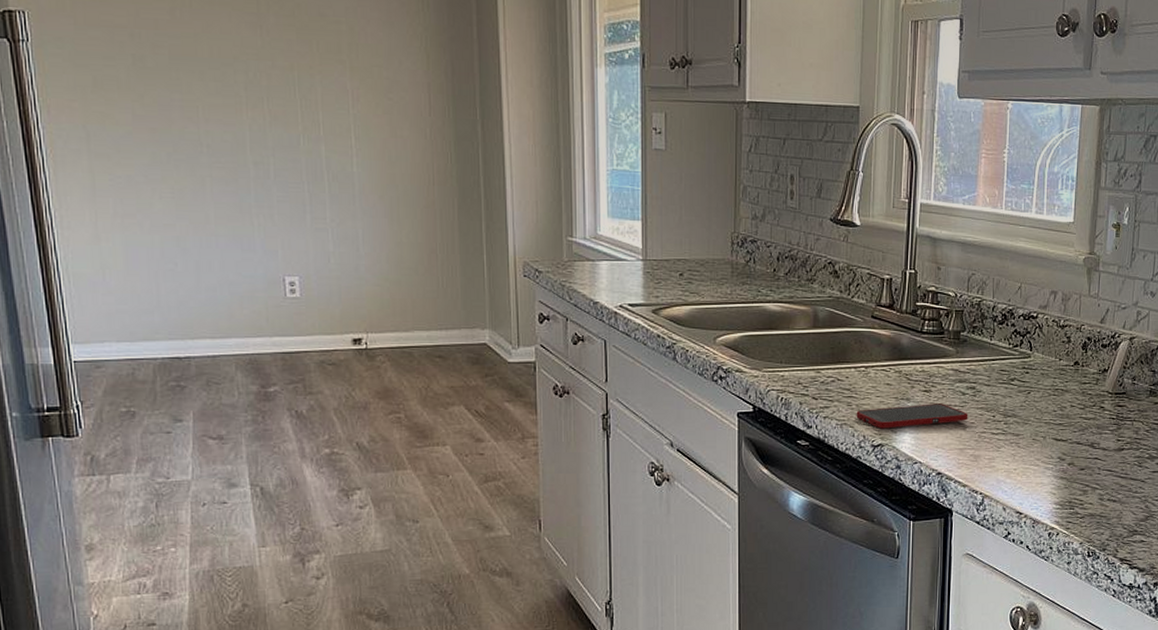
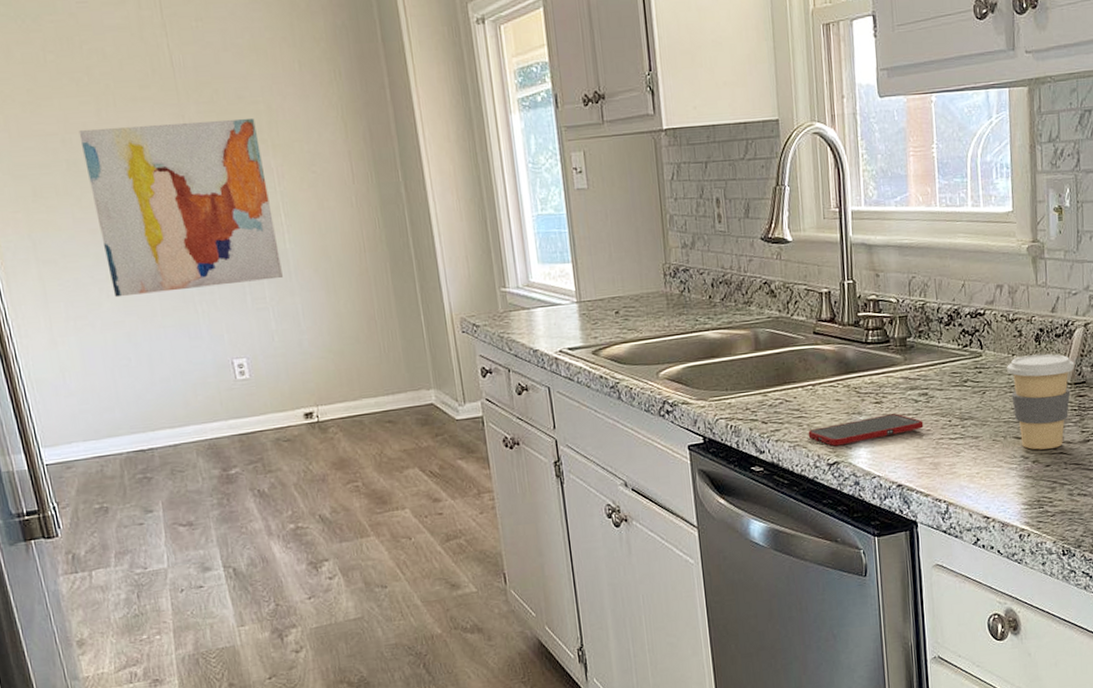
wall art: none [149,25,346,201] -> present [78,117,283,298]
coffee cup: none [1053,362,1117,453] -> present [1007,354,1075,450]

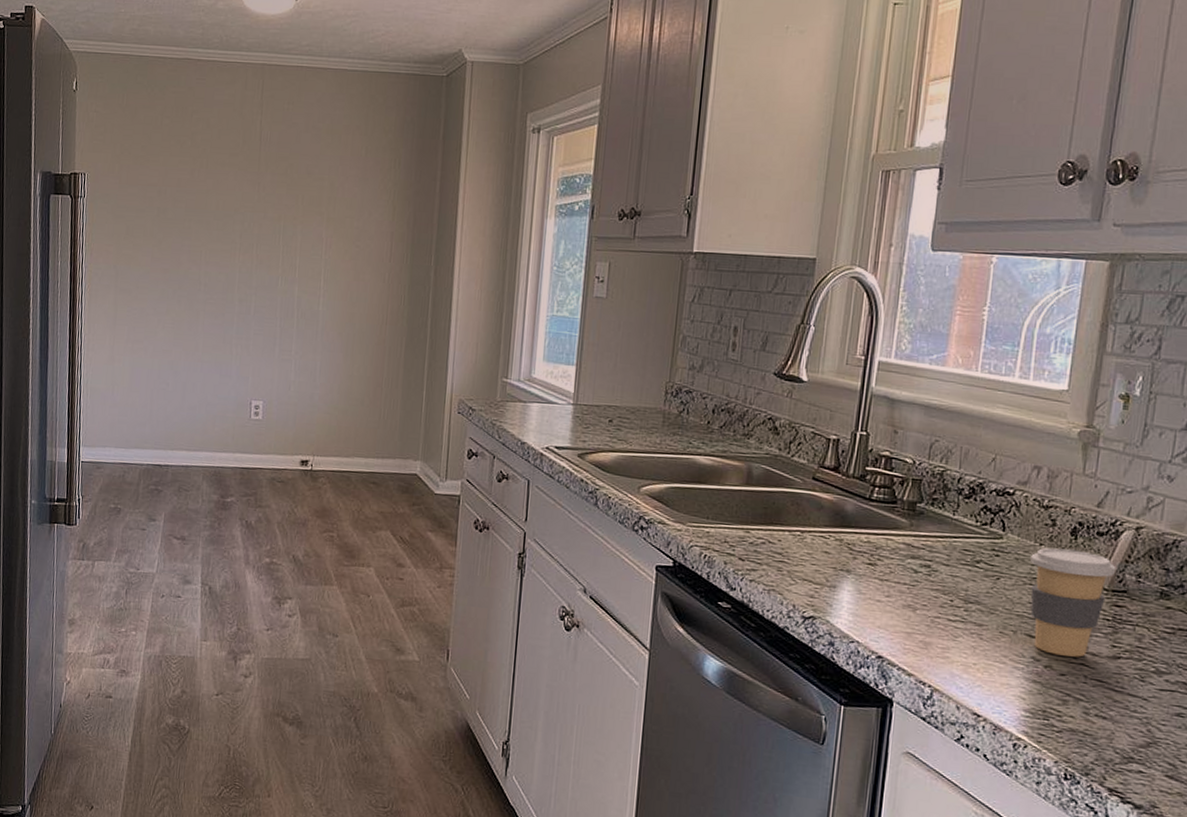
wall art: present [78,117,283,298] -> none [168,184,318,336]
cell phone: present [808,413,924,447] -> none [786,576,920,603]

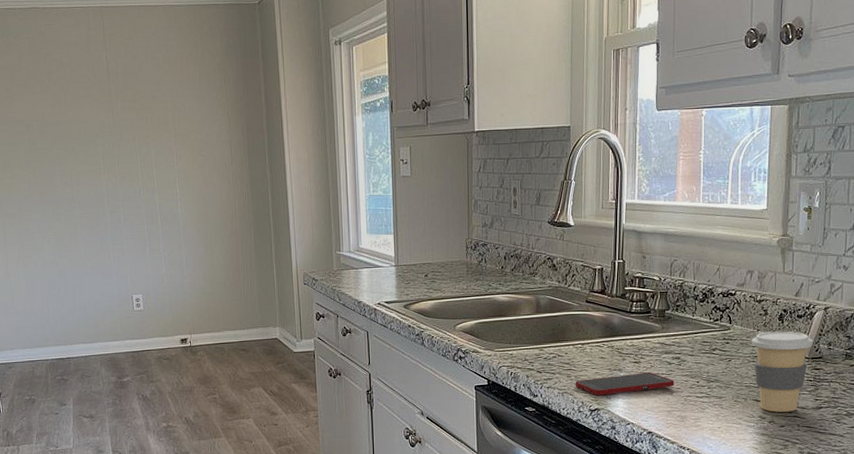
cell phone: none [786,576,920,603] -> present [575,372,675,396]

